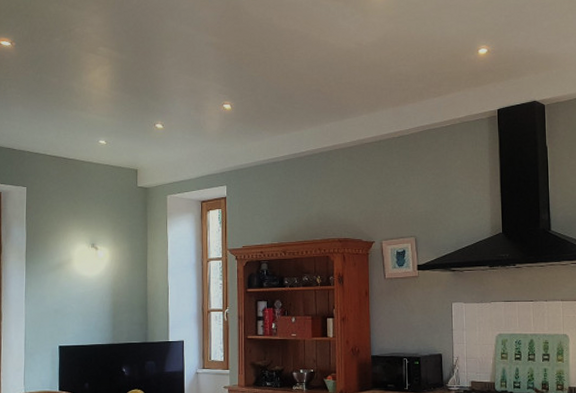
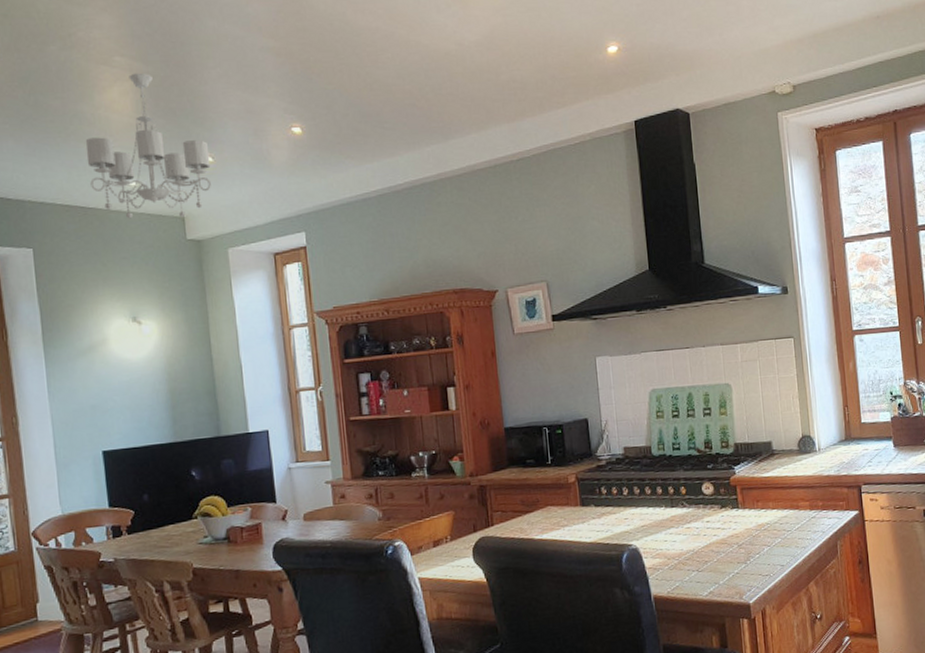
chandelier: none [72,59,161,169] -> present [85,73,211,219]

